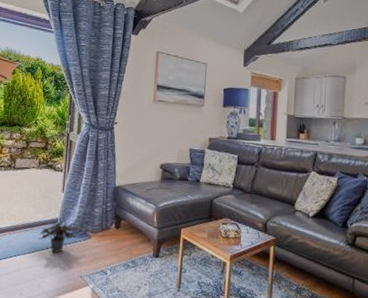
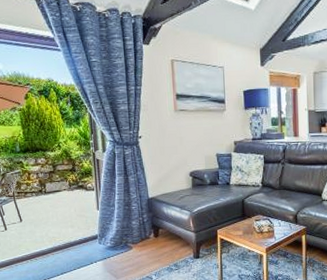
potted plant: present [38,221,78,254] -> none [81,237,118,267]

